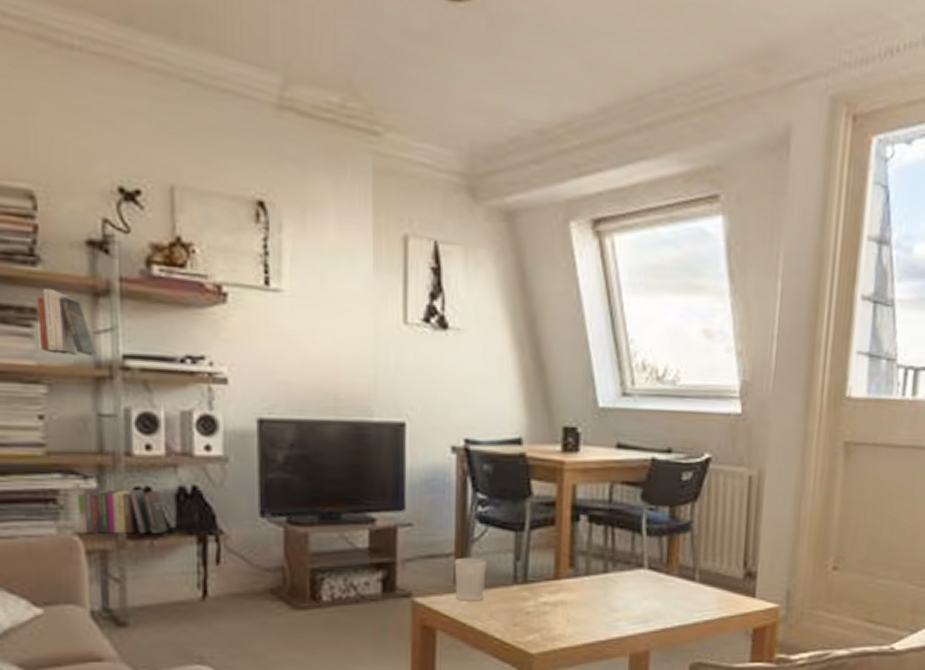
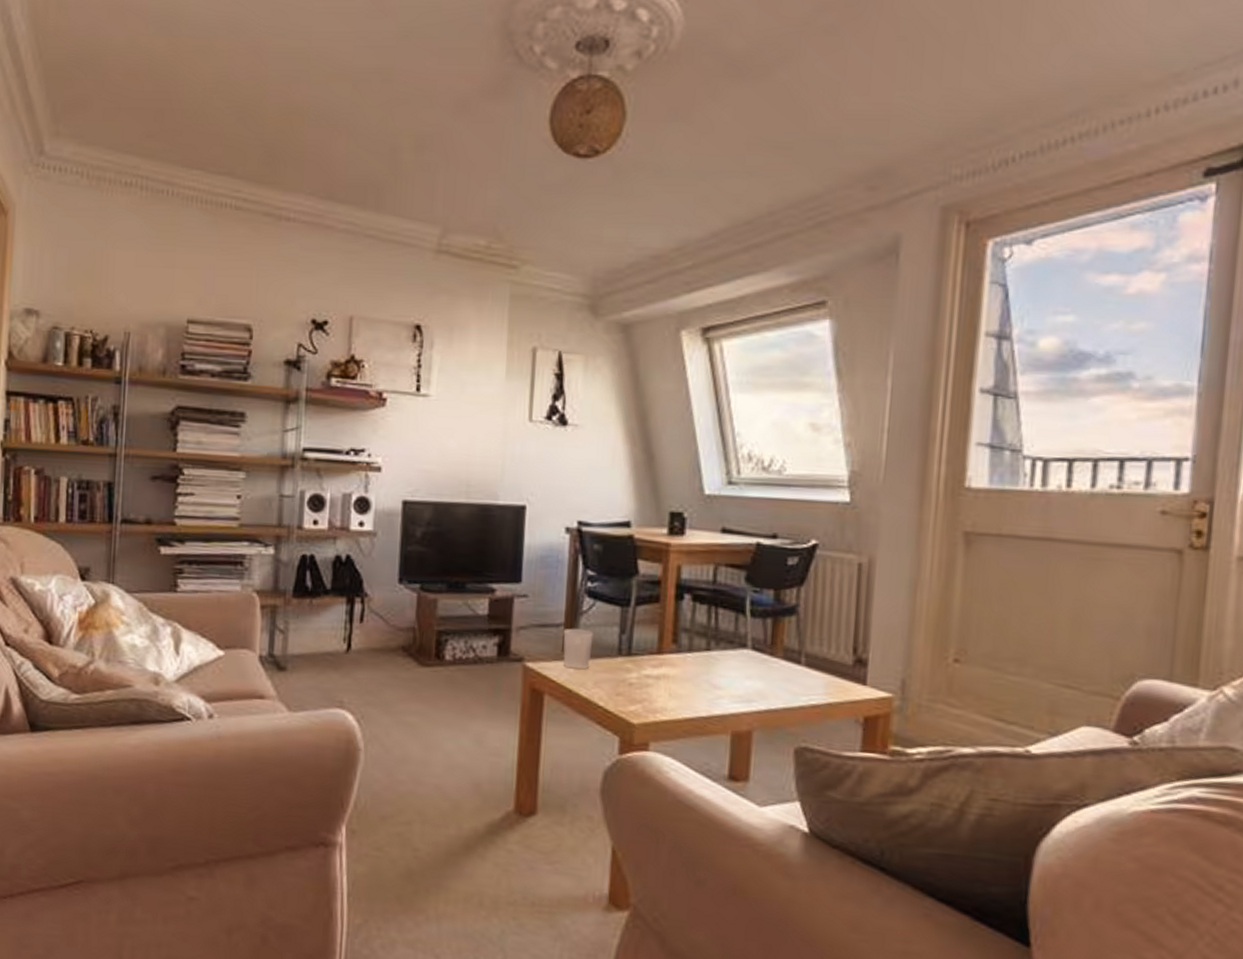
books: present [37,288,97,356] -> none [244,397,284,449]
books: present [78,488,168,535] -> none [258,554,325,595]

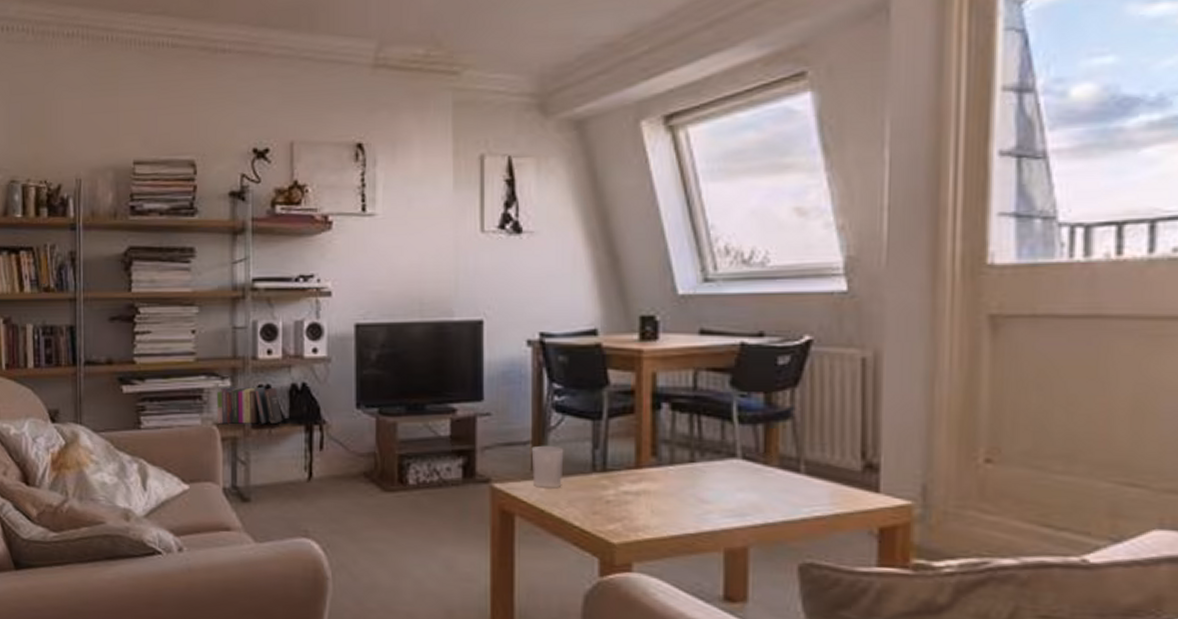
books: none [258,554,325,595] -> present [217,386,283,425]

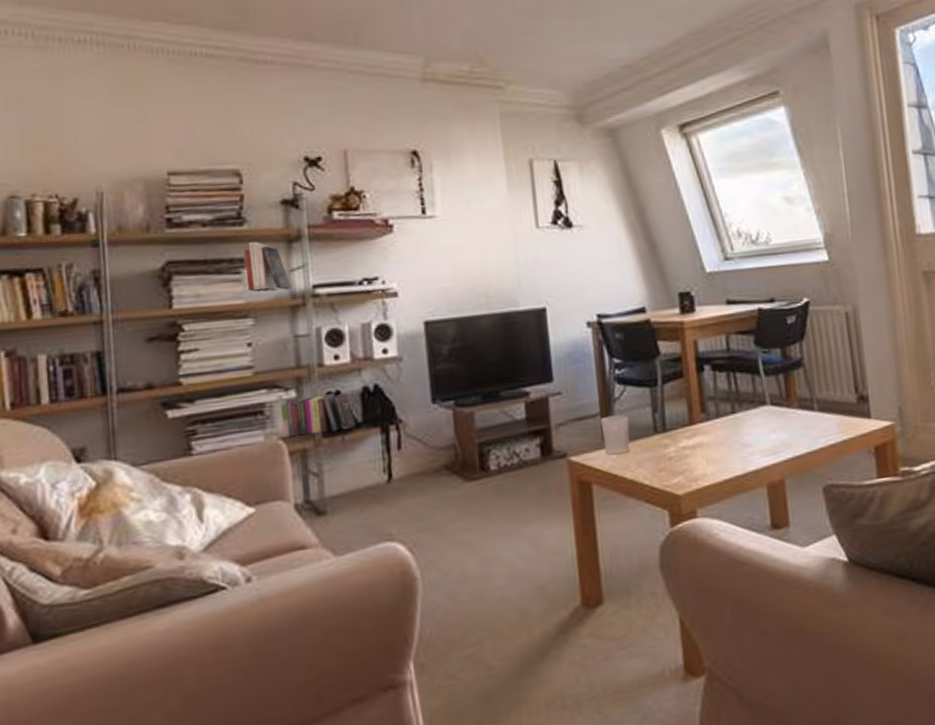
books: none [194,231,234,282] -> present [244,241,292,292]

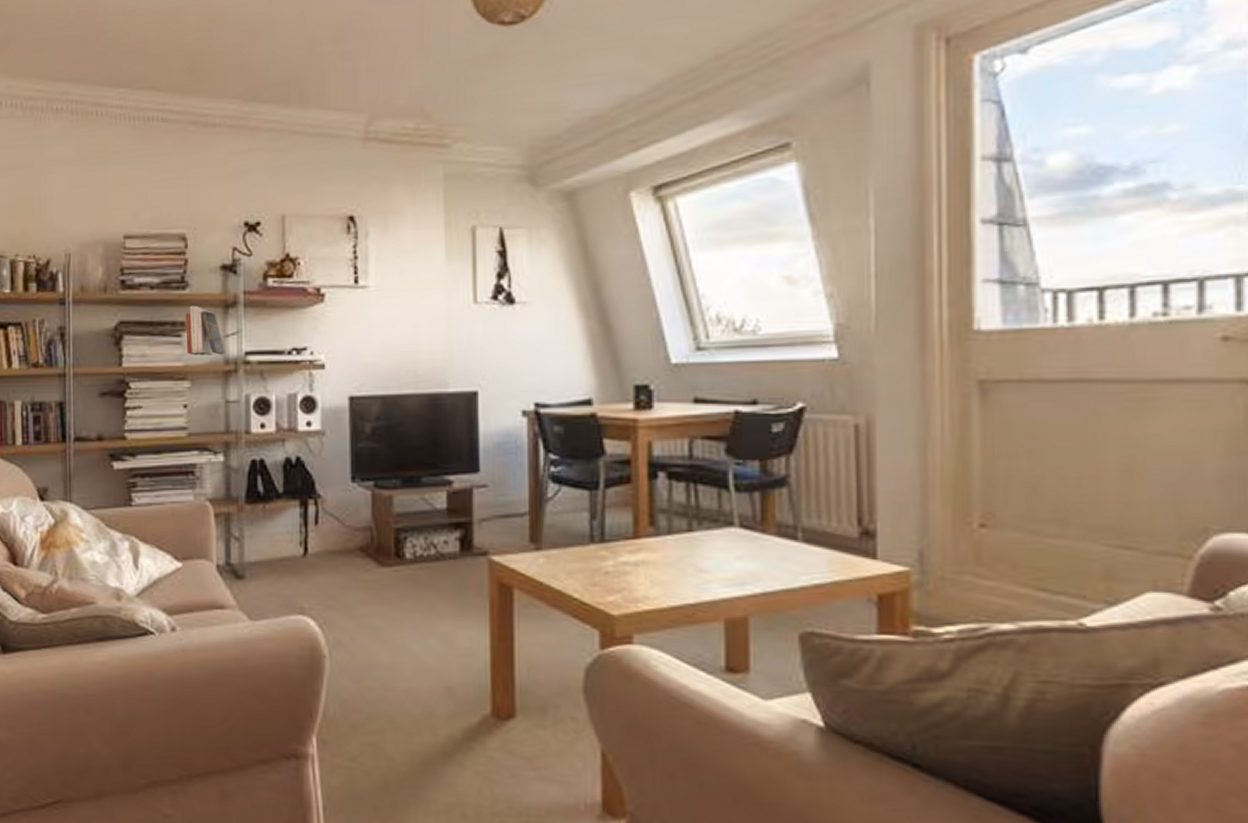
books: present [281,392,356,437] -> none [210,460,277,500]
candle holder: present [600,414,630,456] -> none [529,516,562,562]

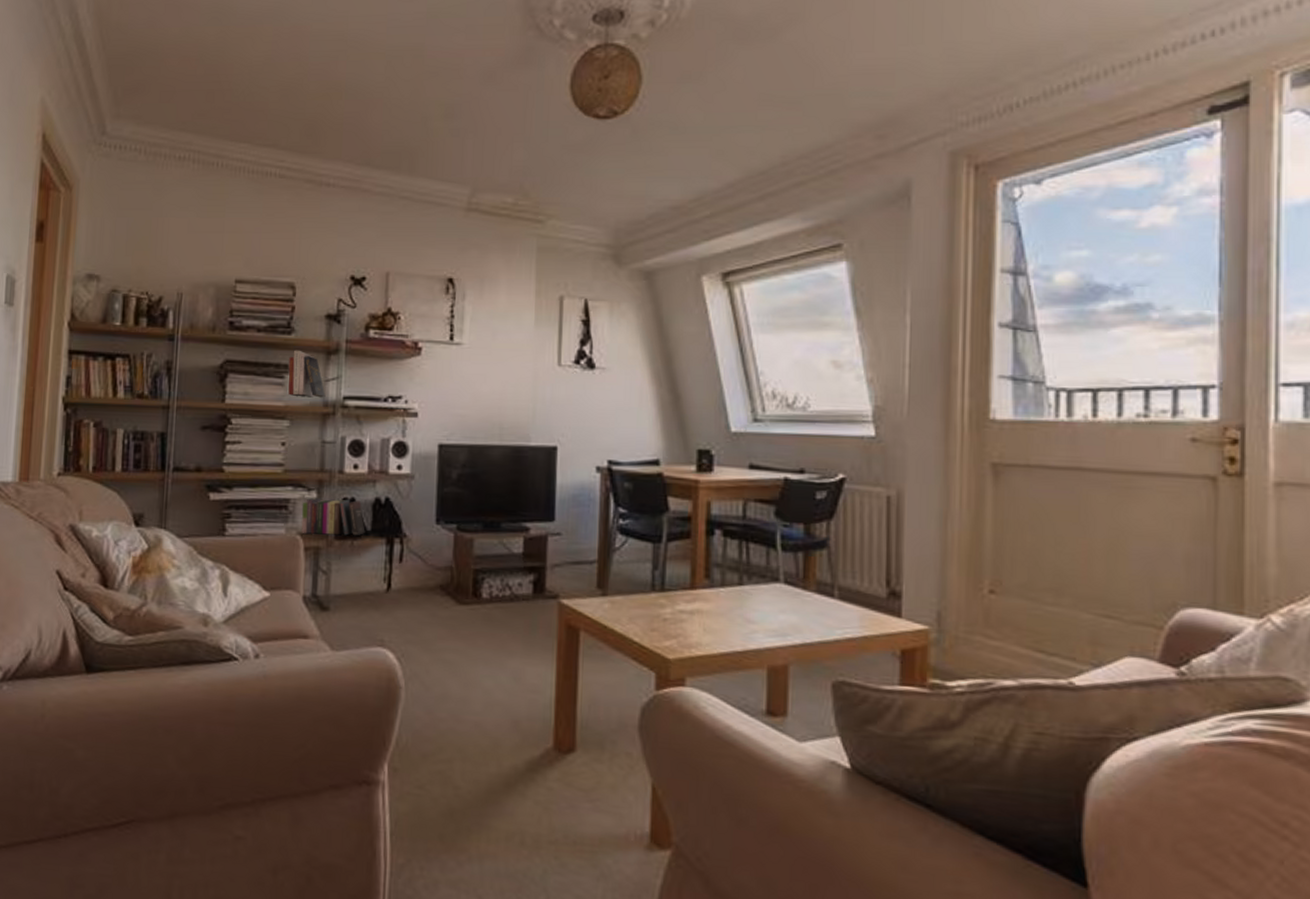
books: none [210,460,277,500] -> present [301,498,366,536]

